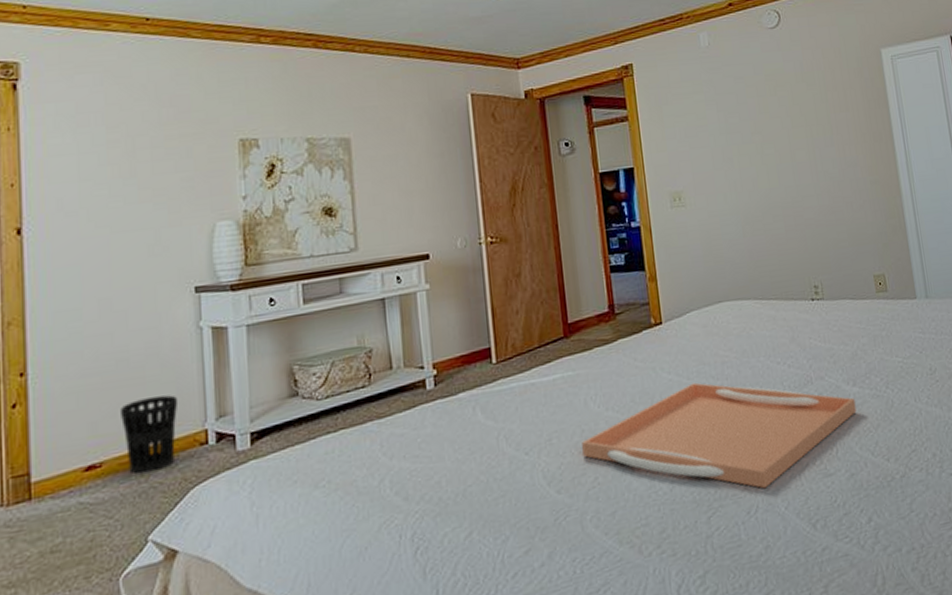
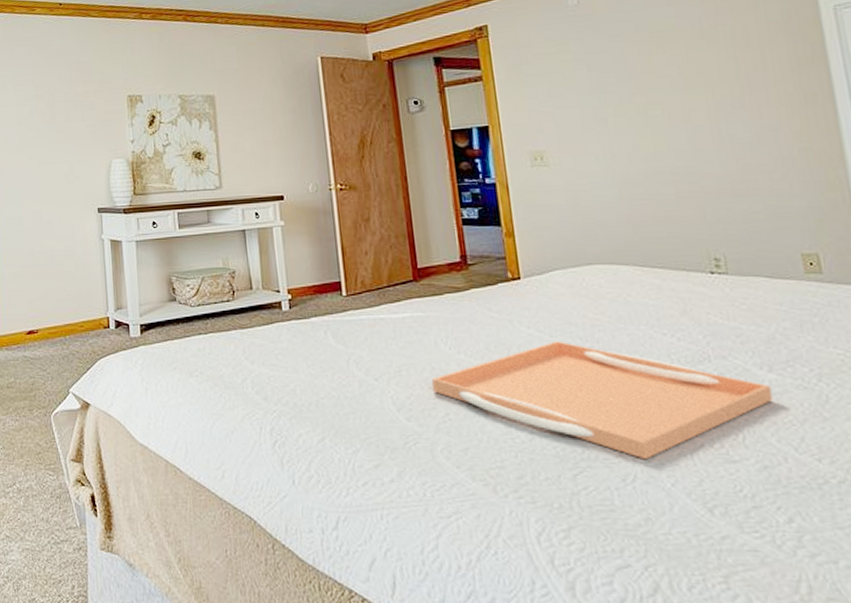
wastebasket: present [121,395,179,475] -> none [49,288,88,343]

